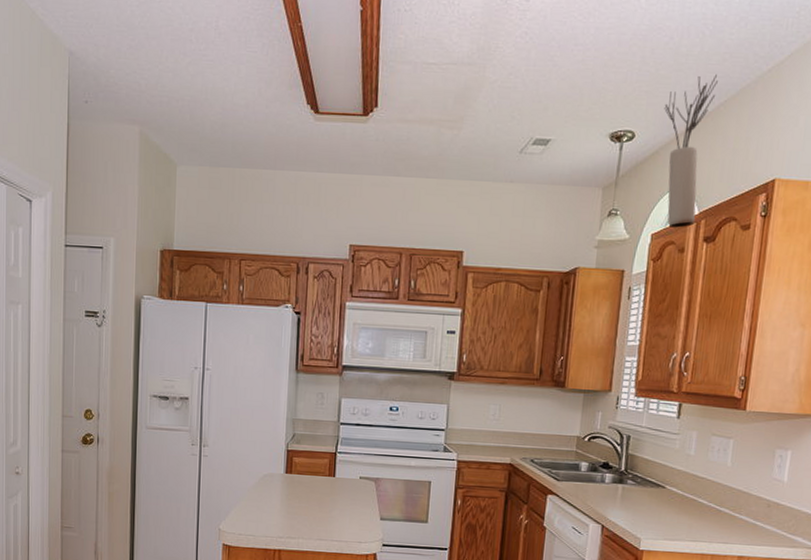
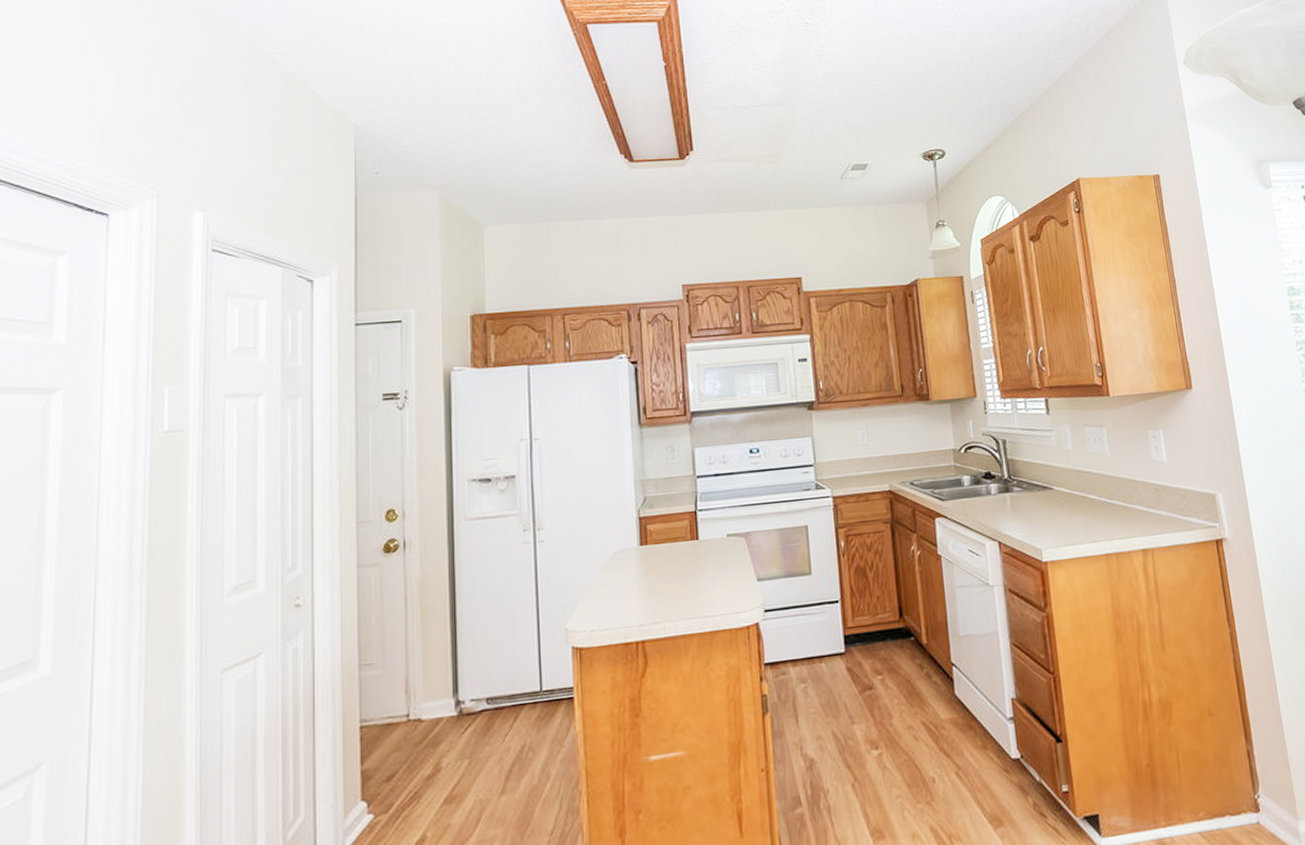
vase: present [664,74,718,228] -> none [966,95,1018,231]

